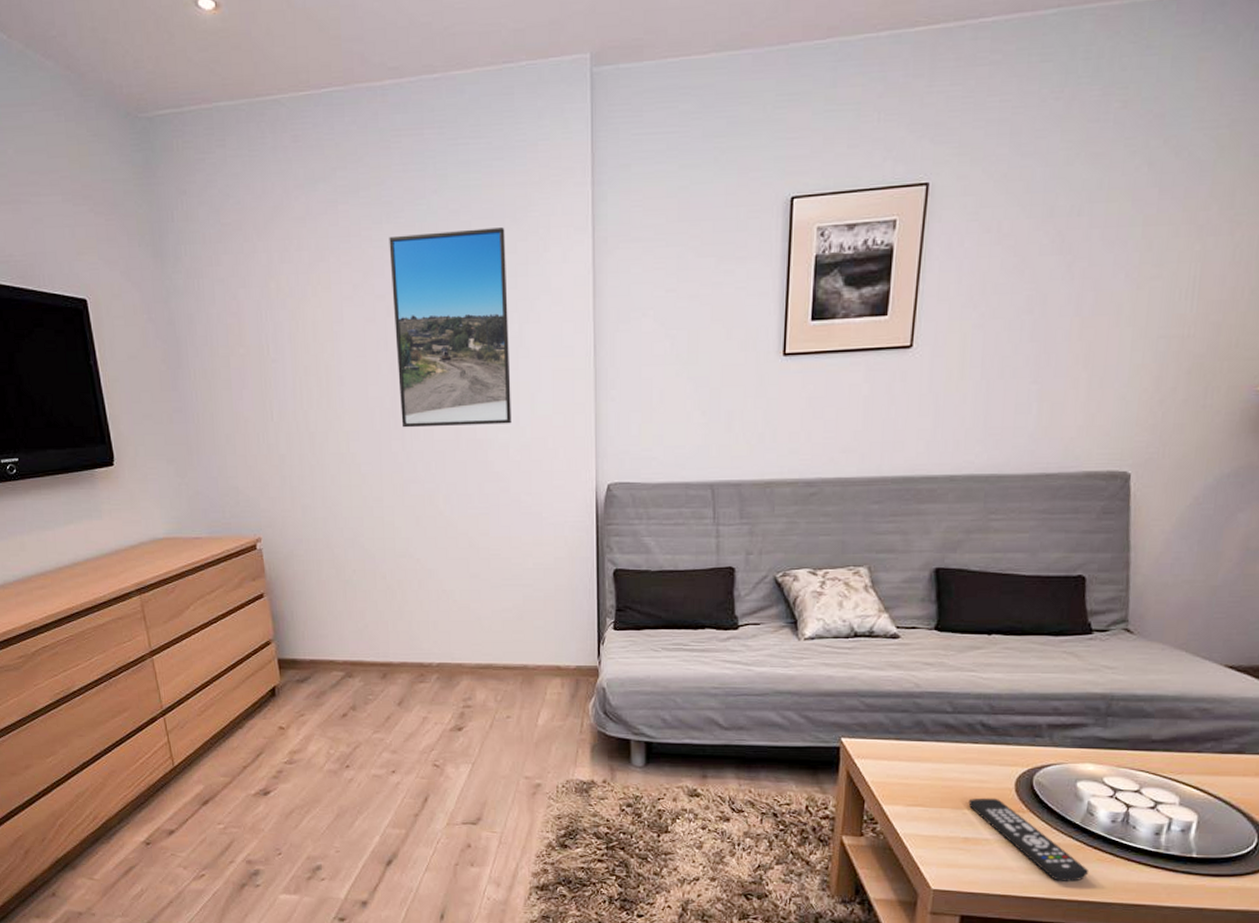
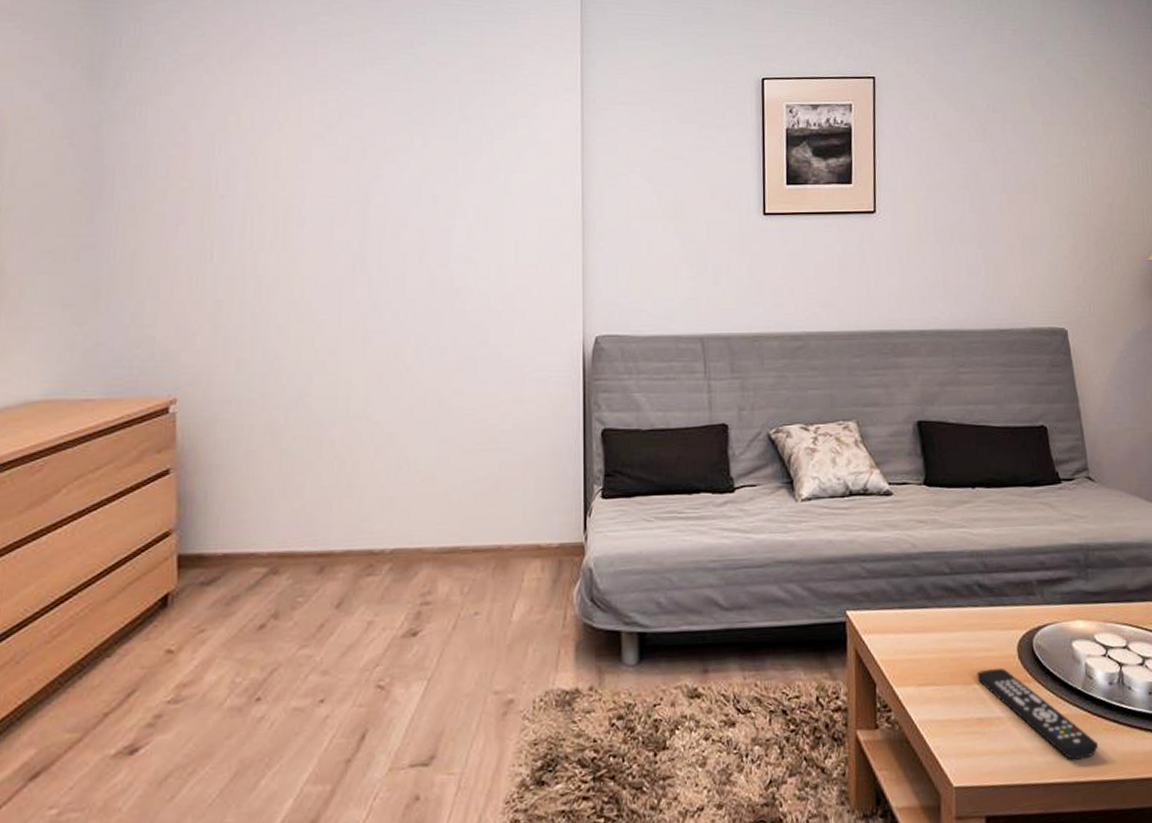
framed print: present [389,228,512,428] -> none [369,80,495,274]

